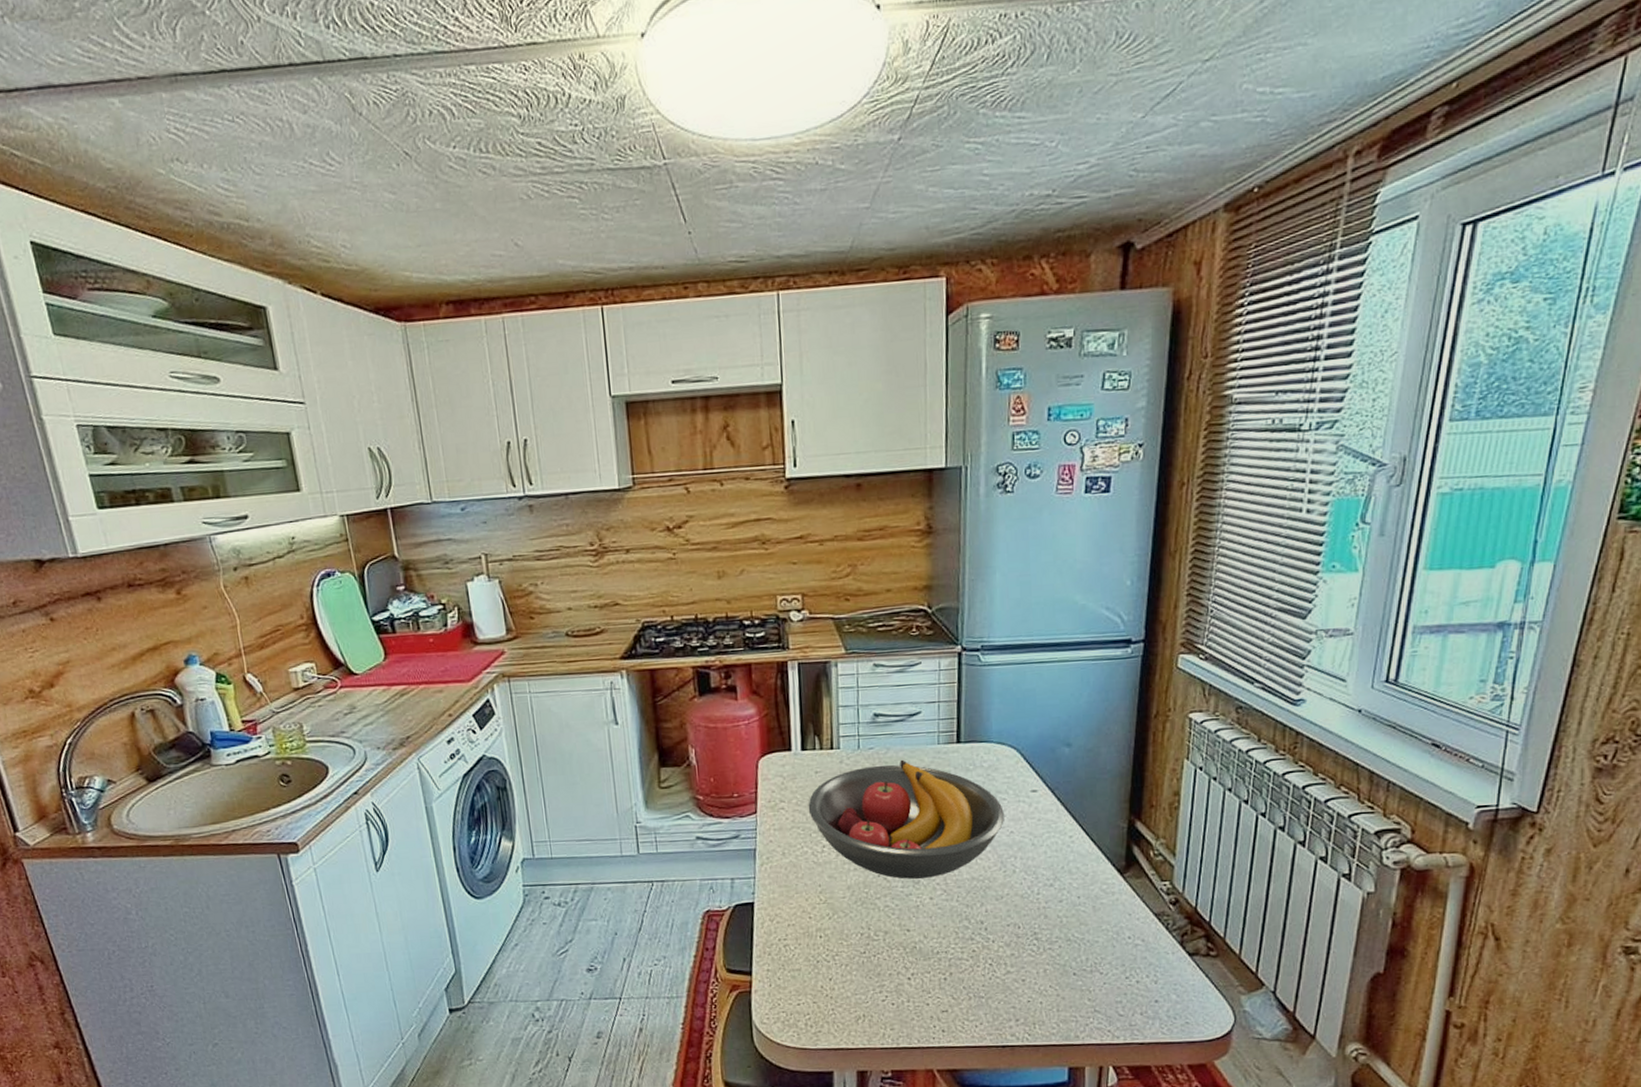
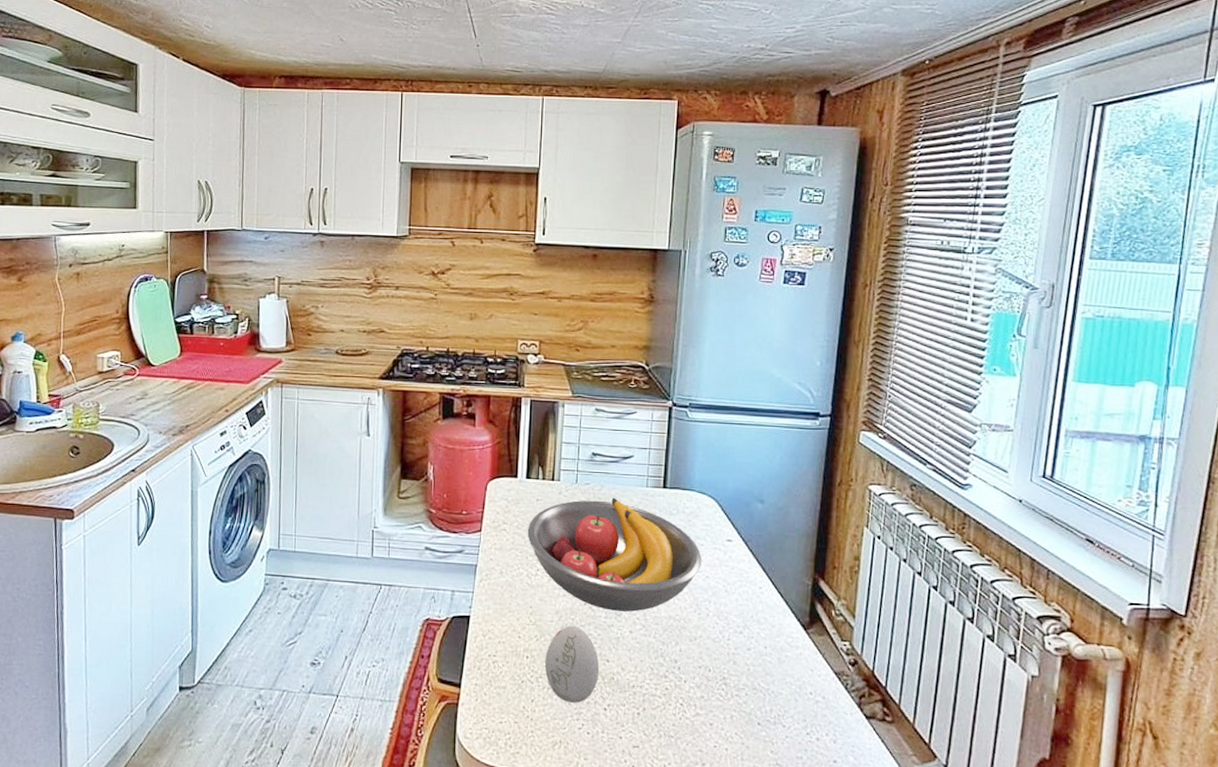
decorative egg: none [840,898,900,976] -> present [545,625,600,703]

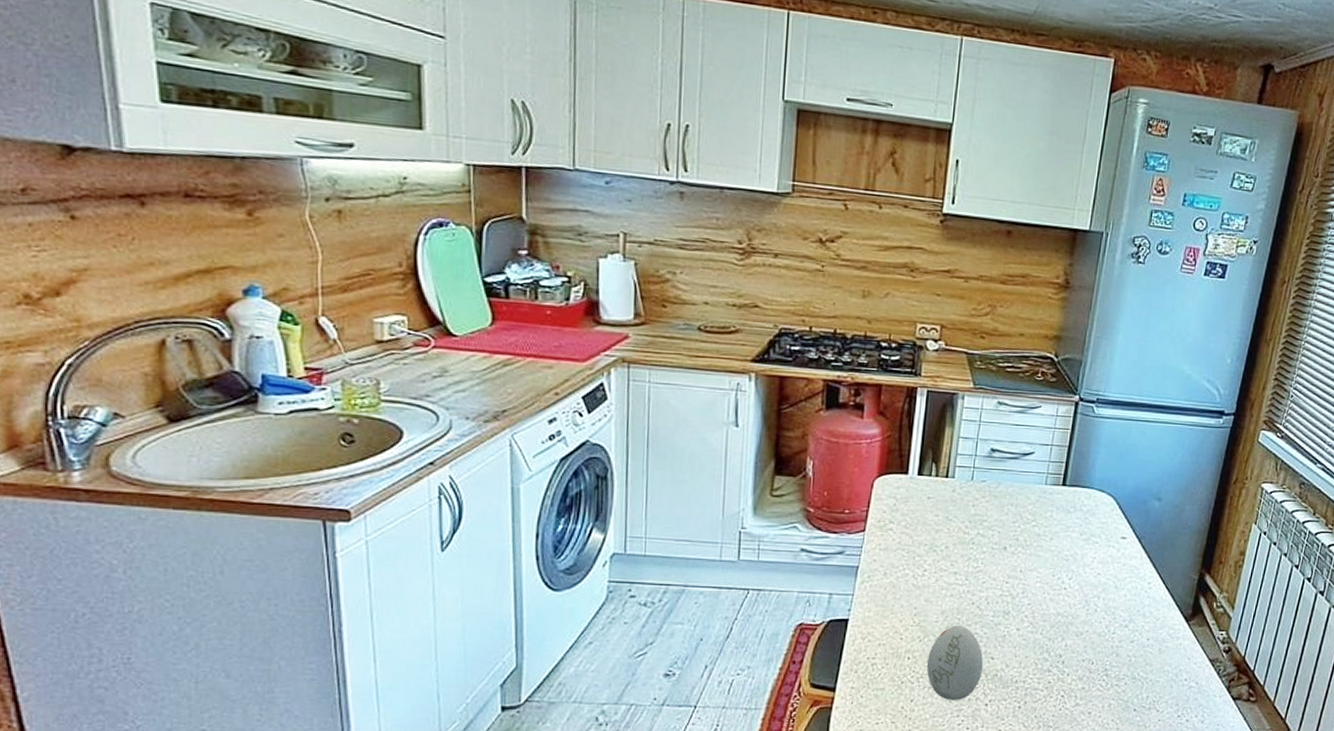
fruit bowl: present [527,497,701,612] -> none [915,495,1095,610]

